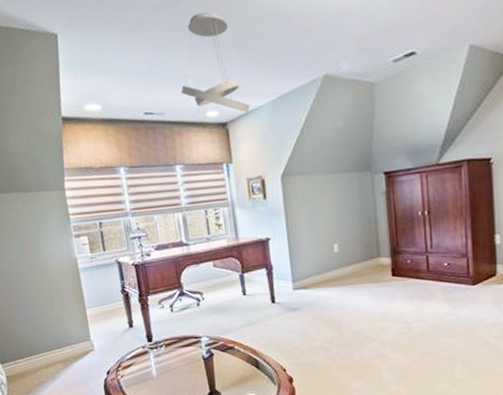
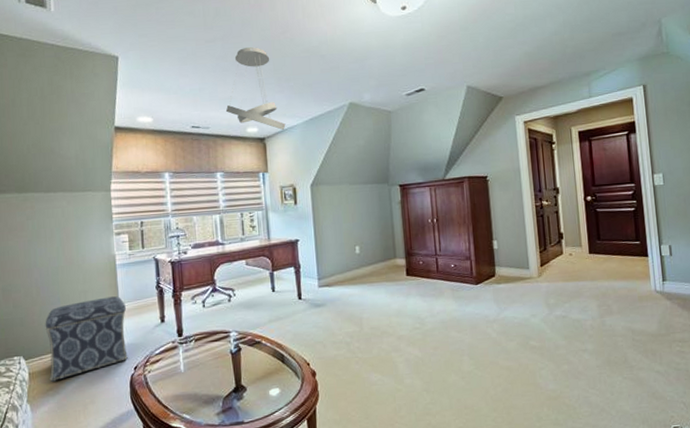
ottoman: none [15,301,100,385] -> present [45,296,128,382]

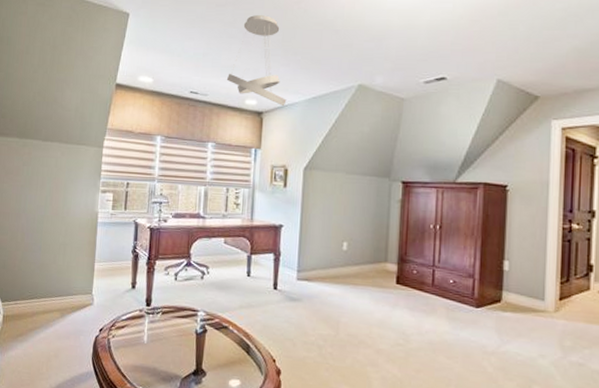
ottoman: present [45,296,128,382] -> none [20,253,101,328]

